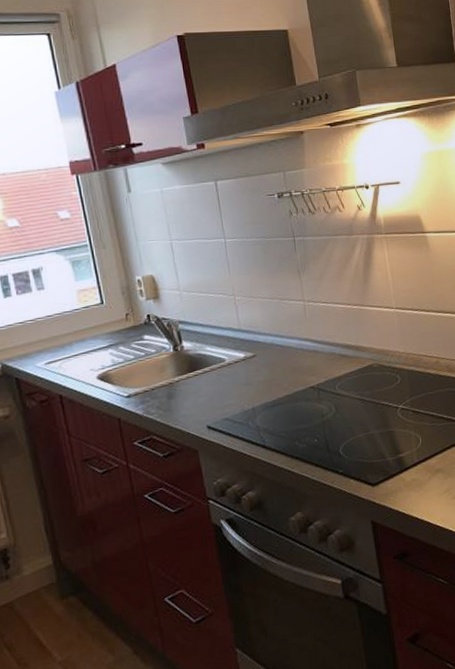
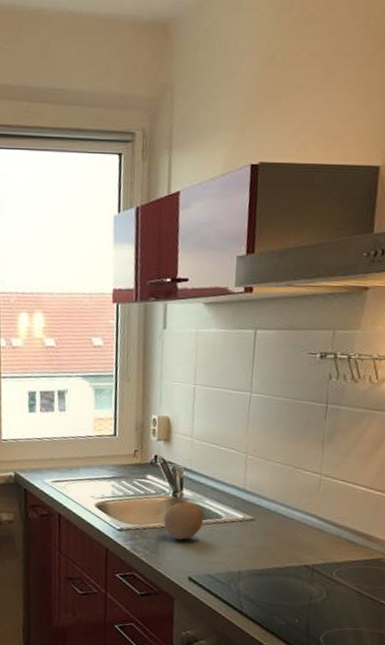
fruit: none [169,353,210,392] -> present [163,502,204,540]

